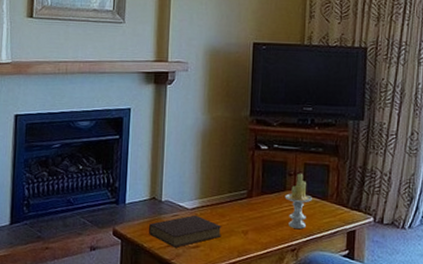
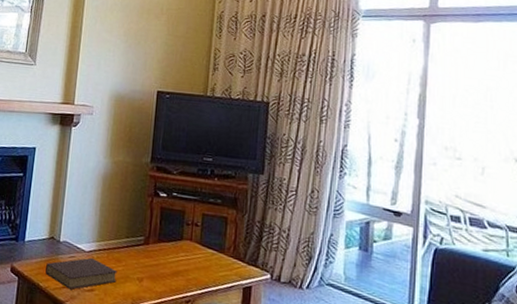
candle: present [284,174,312,229] -> none [181,224,209,281]

